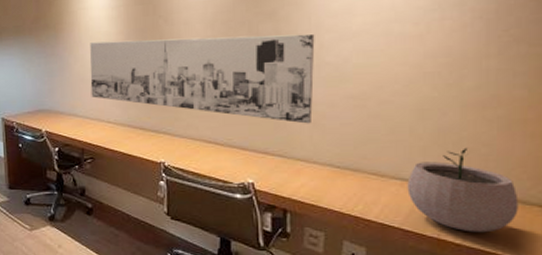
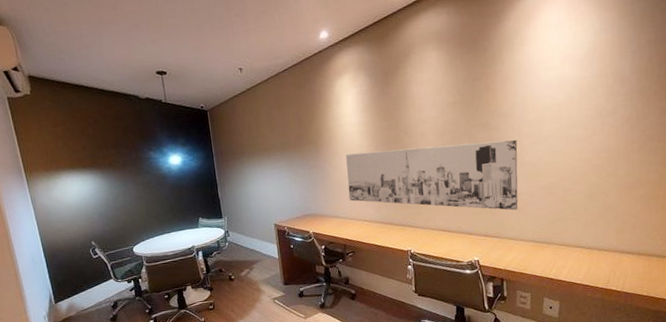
plant pot: present [407,147,519,233] -> none [585,219,656,282]

